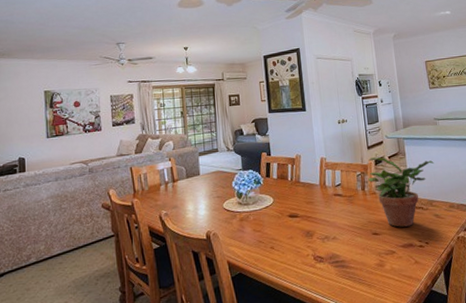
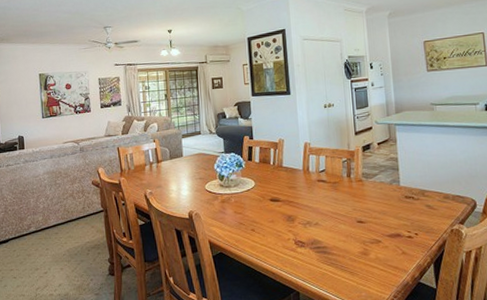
potted plant: present [368,157,434,227] -> none [354,143,429,216]

